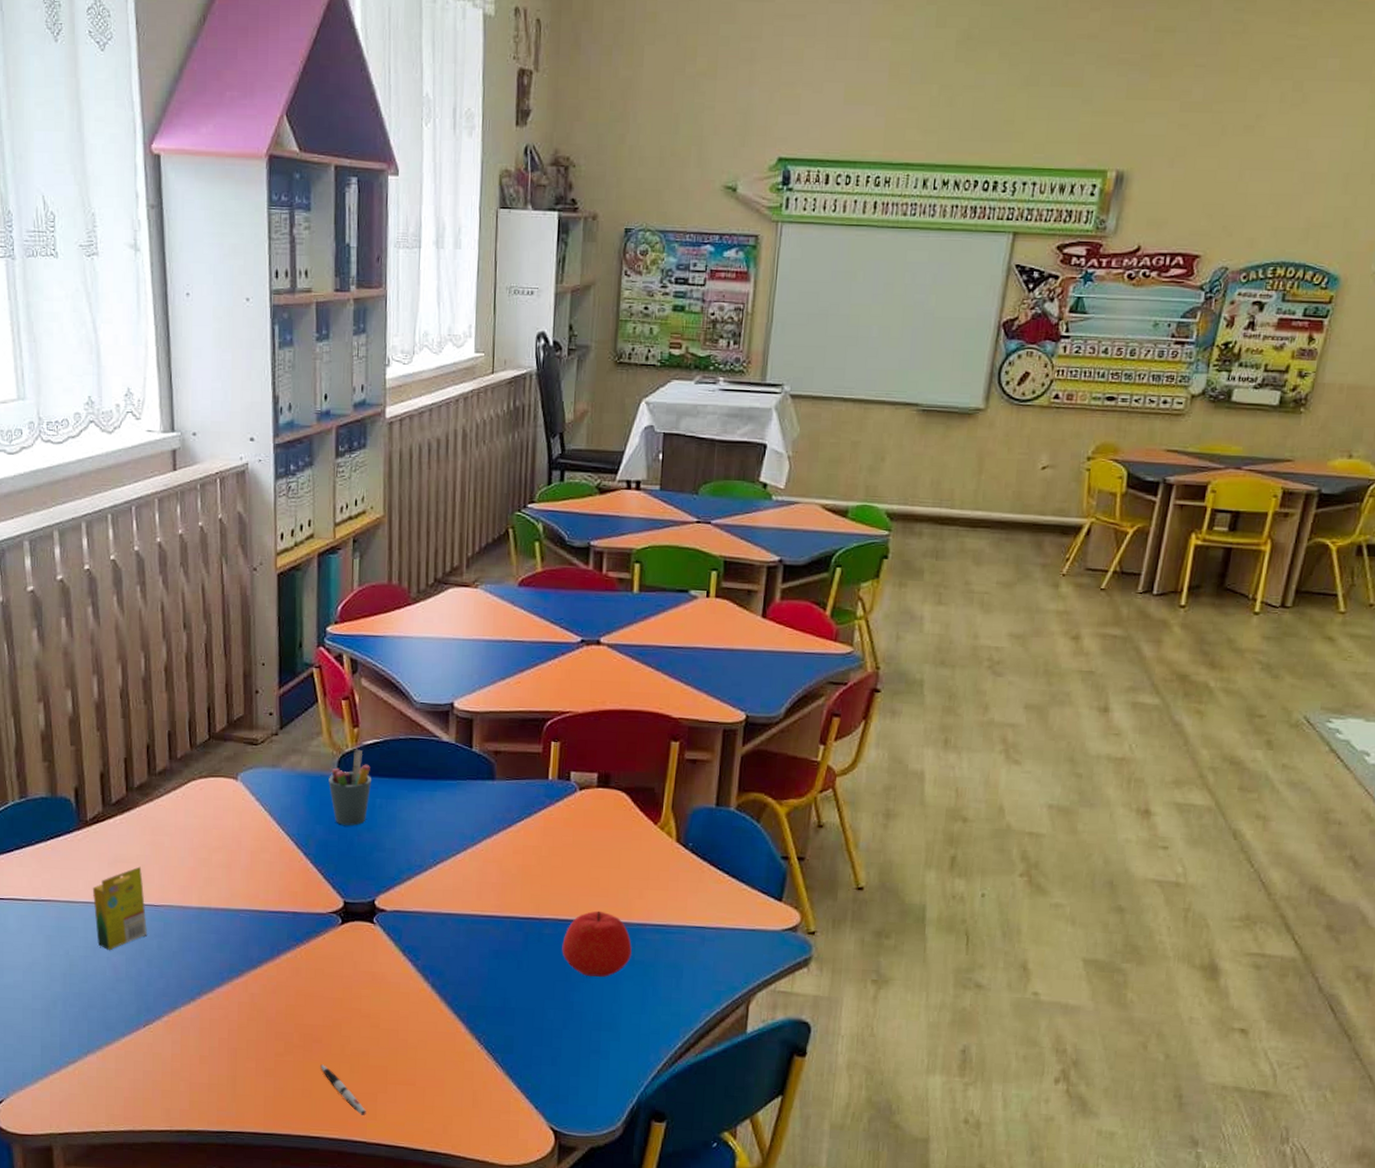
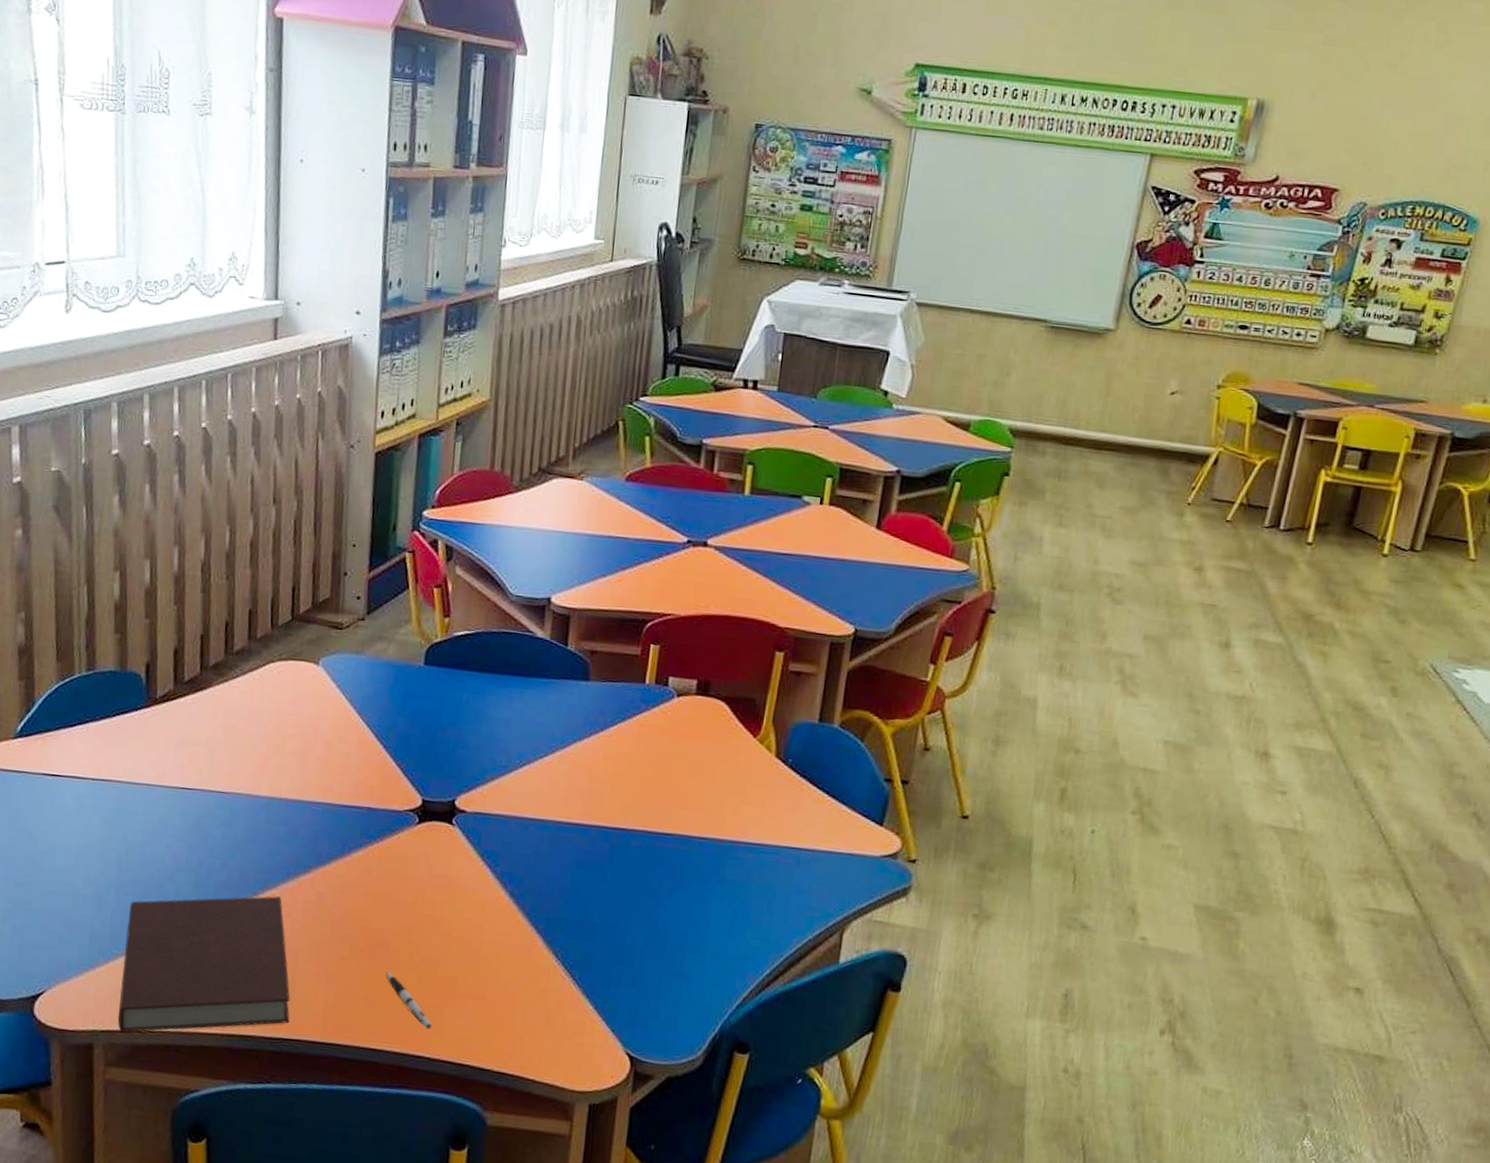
notebook: none [73,1000,233,1134] -> present [117,896,290,1033]
crayon box: present [92,866,147,951] -> none [156,750,212,838]
pen holder: present [328,749,371,826] -> none [414,639,460,720]
apple: present [562,910,632,977] -> none [649,824,723,896]

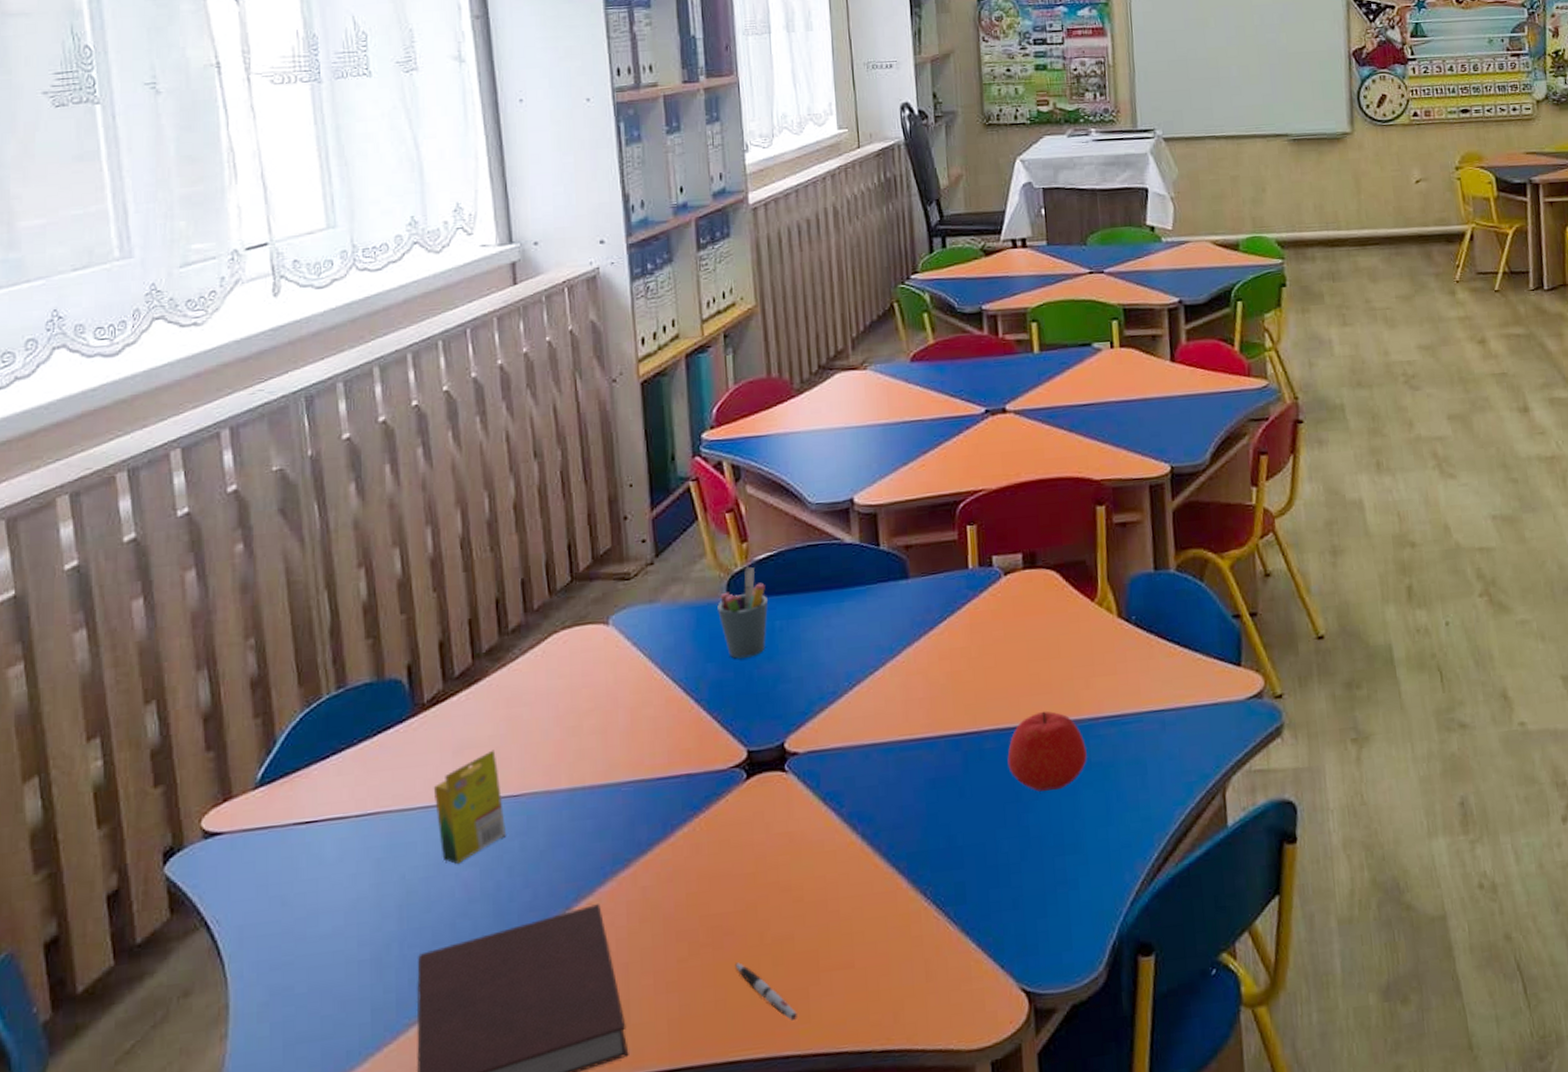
crayon box: none [156,750,212,838] -> present [433,750,506,865]
pen holder: none [414,639,460,720] -> present [717,567,768,659]
apple: none [649,824,723,896] -> present [1007,711,1087,792]

